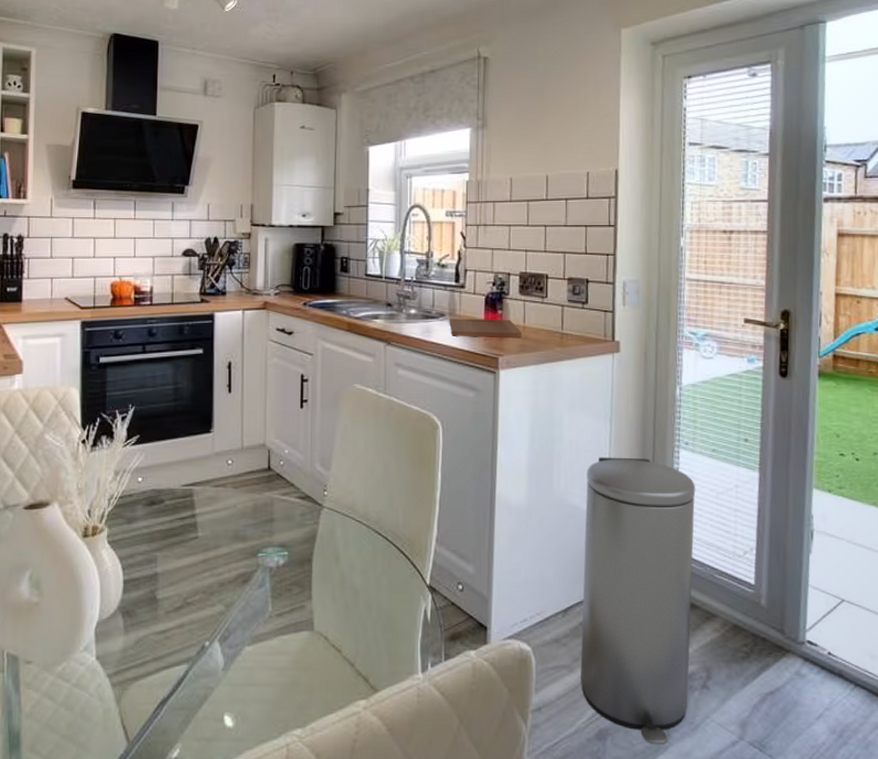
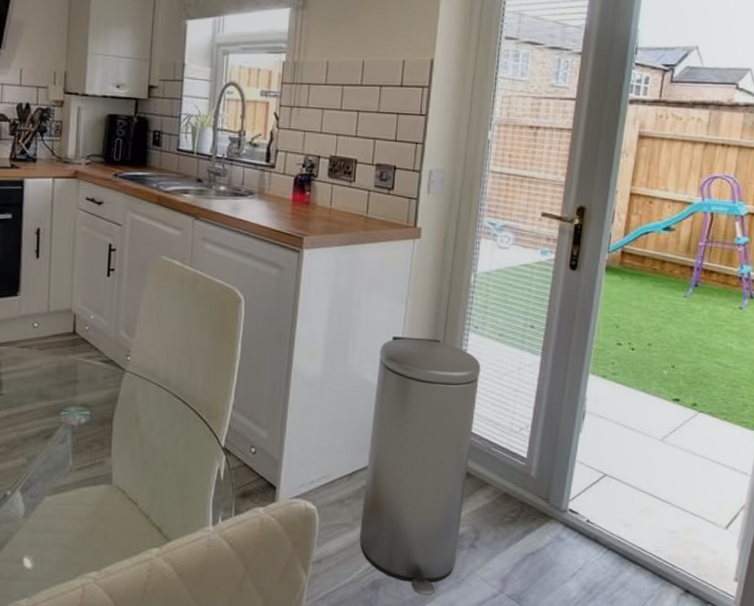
cutting board: present [449,318,522,338] -> none [257,197,328,220]

